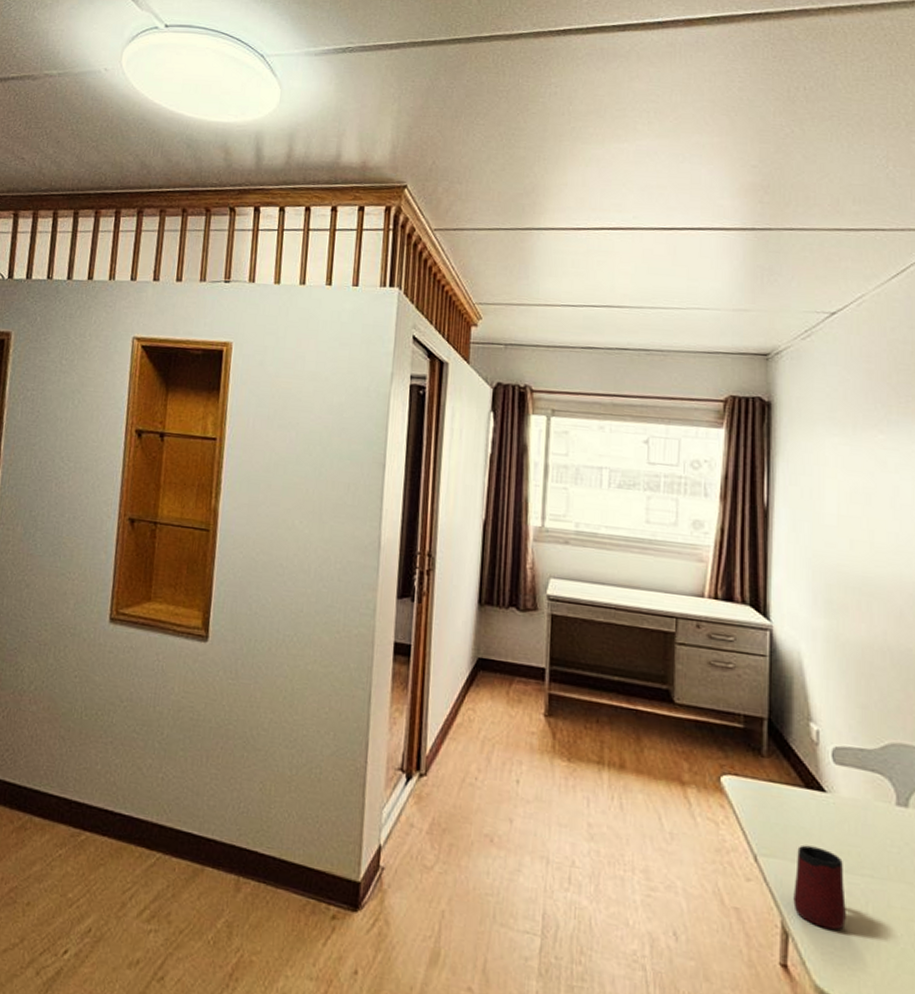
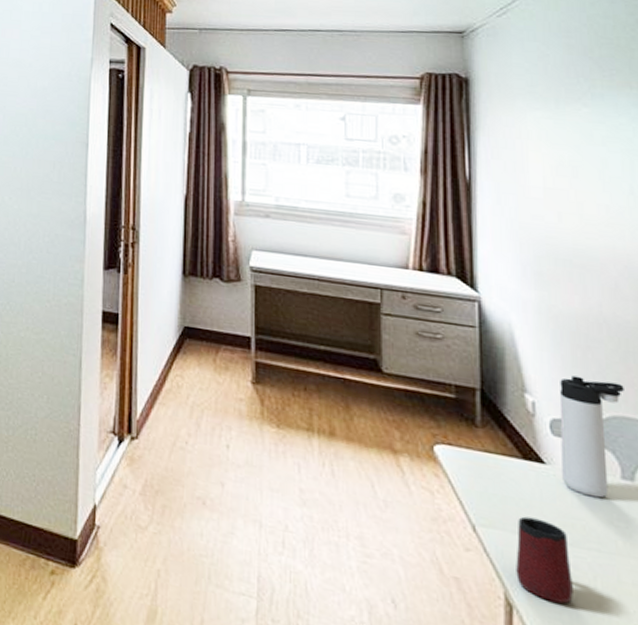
thermos bottle: none [841,704,903,825] -> present [559,375,624,499]

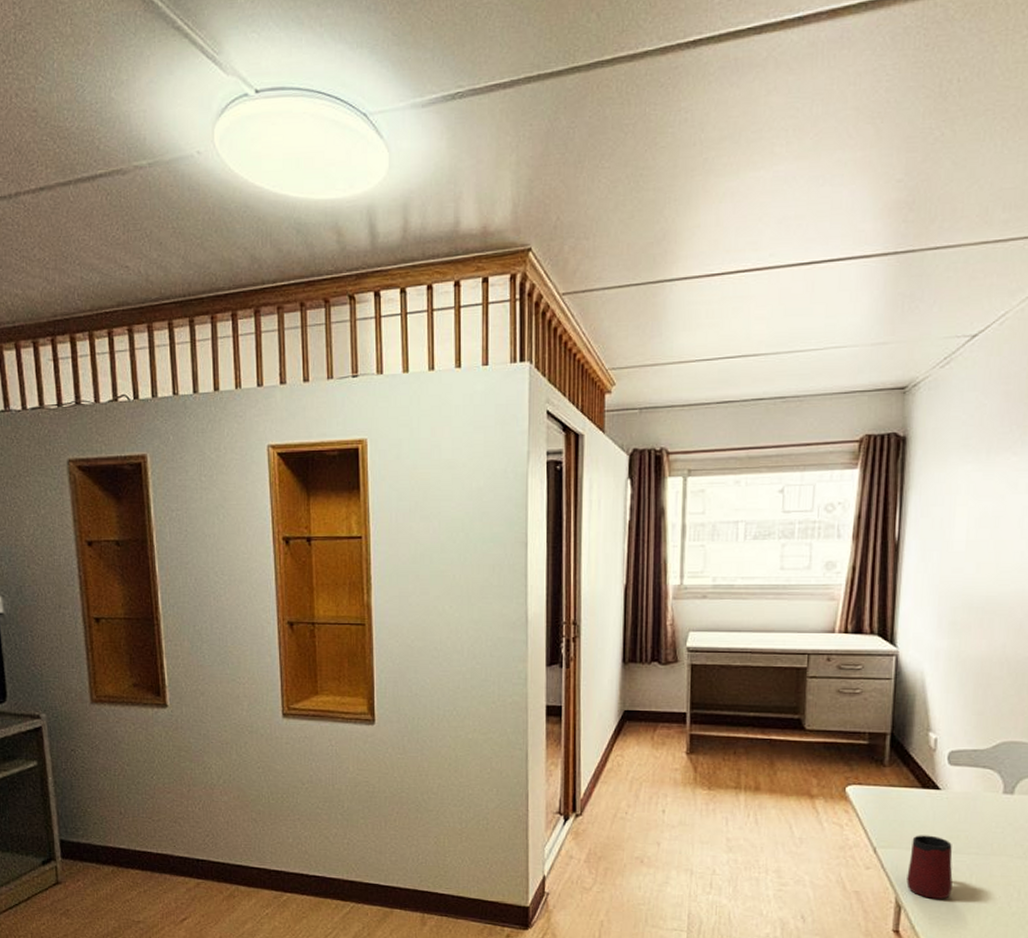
thermos bottle: present [559,375,624,499] -> none [953,711,1016,812]

